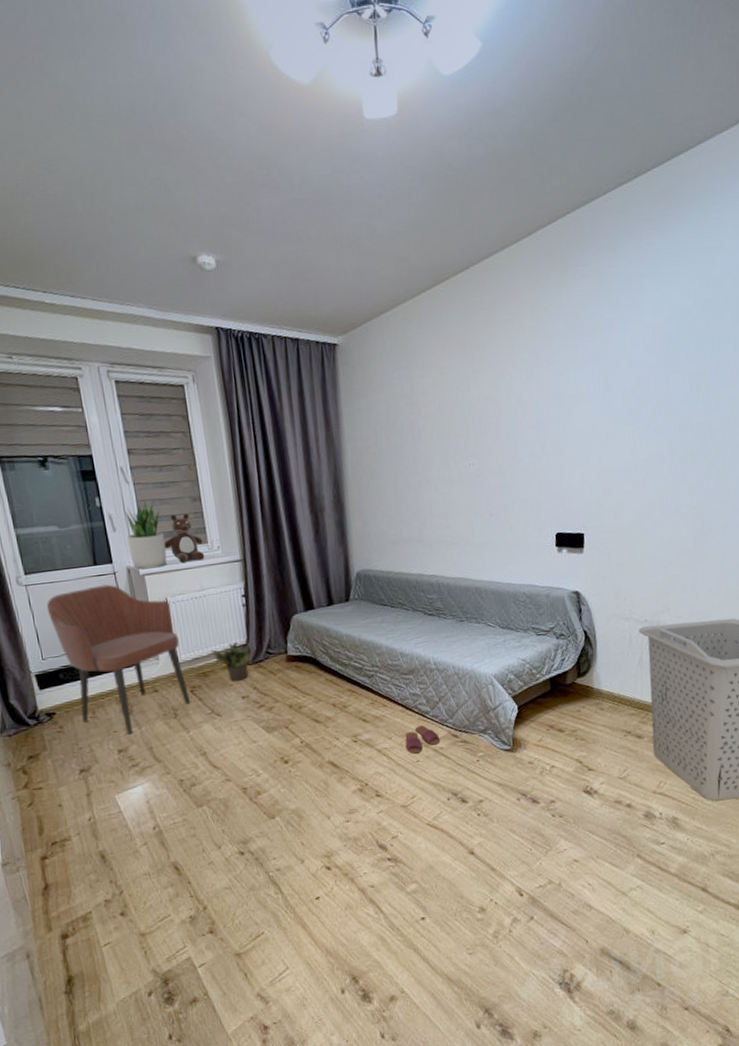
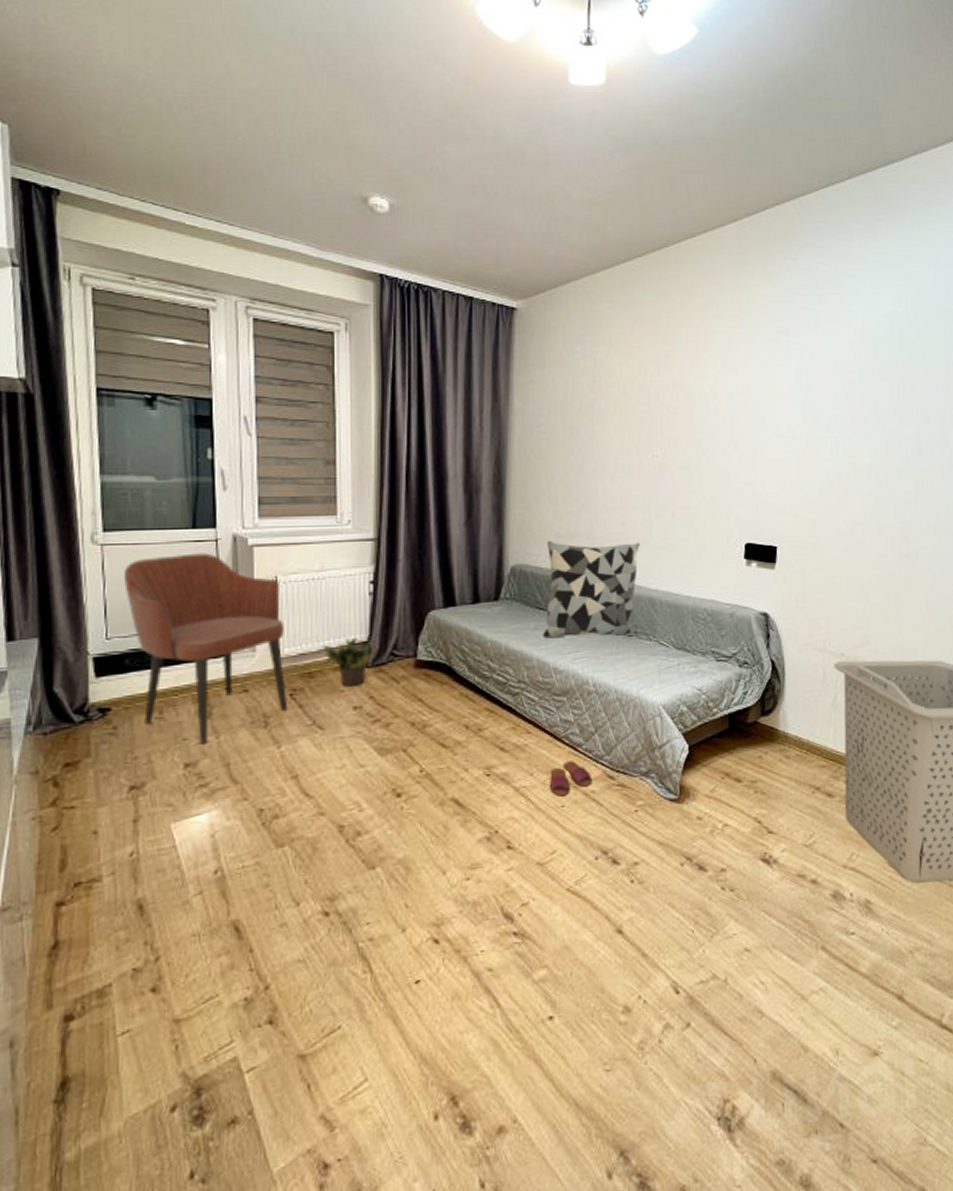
planter: present [125,501,167,570] -> none [240,458,284,539]
stuffed animal: present [163,513,205,562] -> none [283,478,331,535]
pillow: none [385,542,468,628] -> present [542,540,640,637]

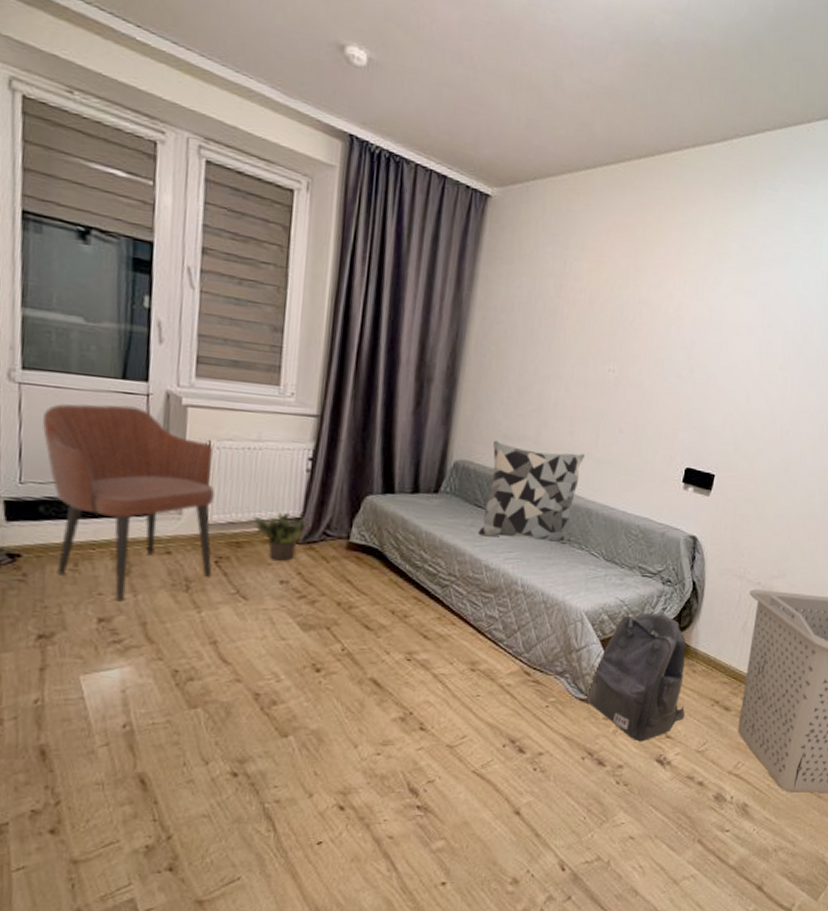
slippers: present [550,761,591,797] -> none [468,655,509,687]
backpack: none [676,697,786,841] -> present [587,612,686,742]

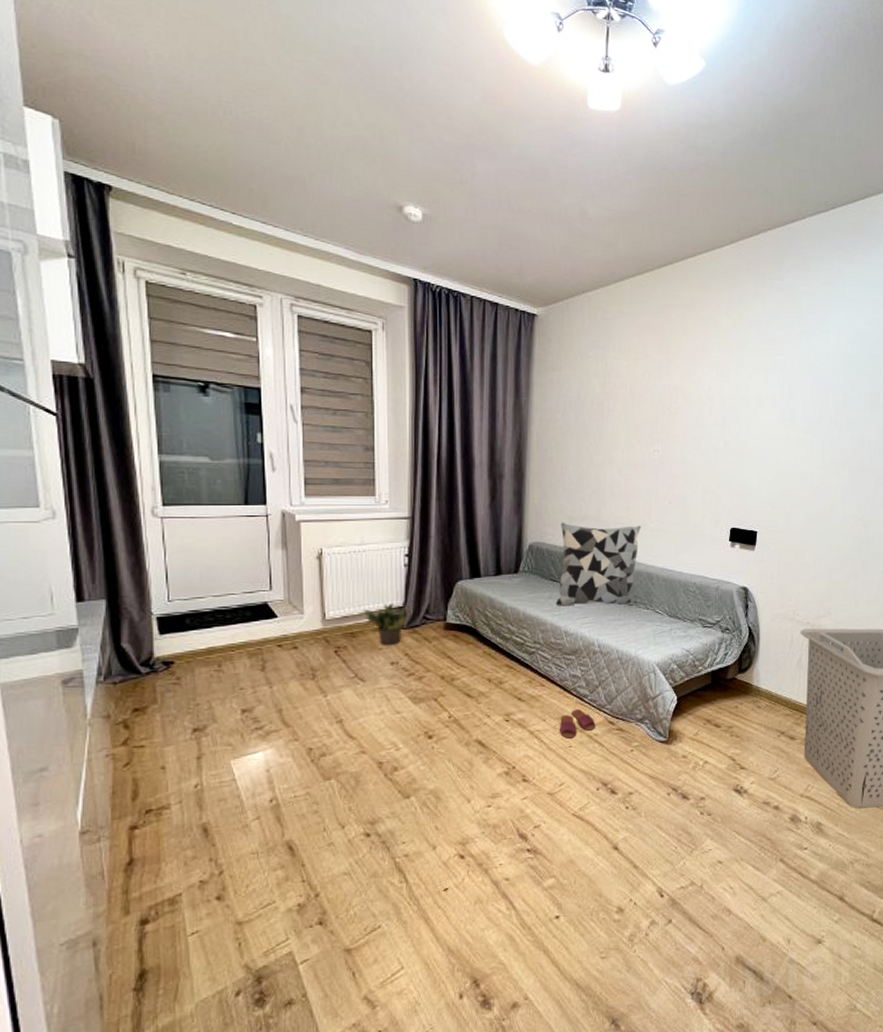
armchair: present [43,404,216,602] -> none [183,527,332,694]
slippers: none [468,655,509,687] -> present [560,709,595,739]
backpack: present [587,612,686,742] -> none [666,658,756,775]

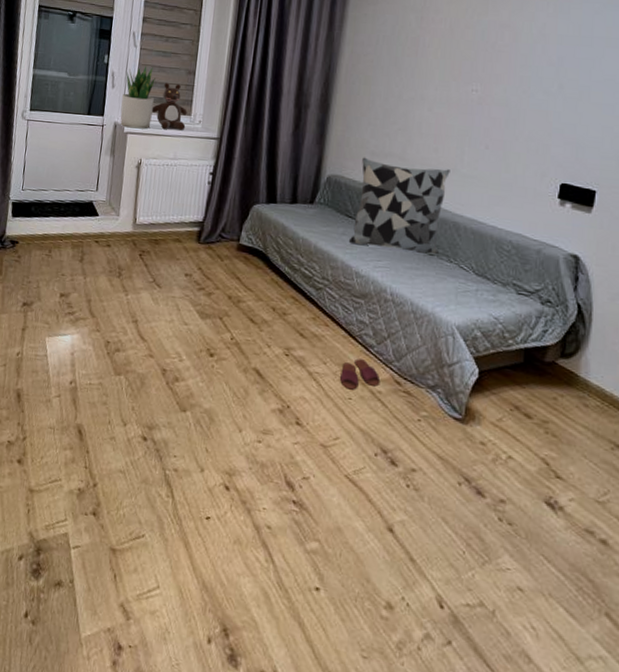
planter: none [288,443,328,515] -> present [120,65,156,129]
stuffed animal: none [326,462,371,513] -> present [151,83,188,131]
potted plant: present [362,602,407,645] -> none [167,216,206,257]

